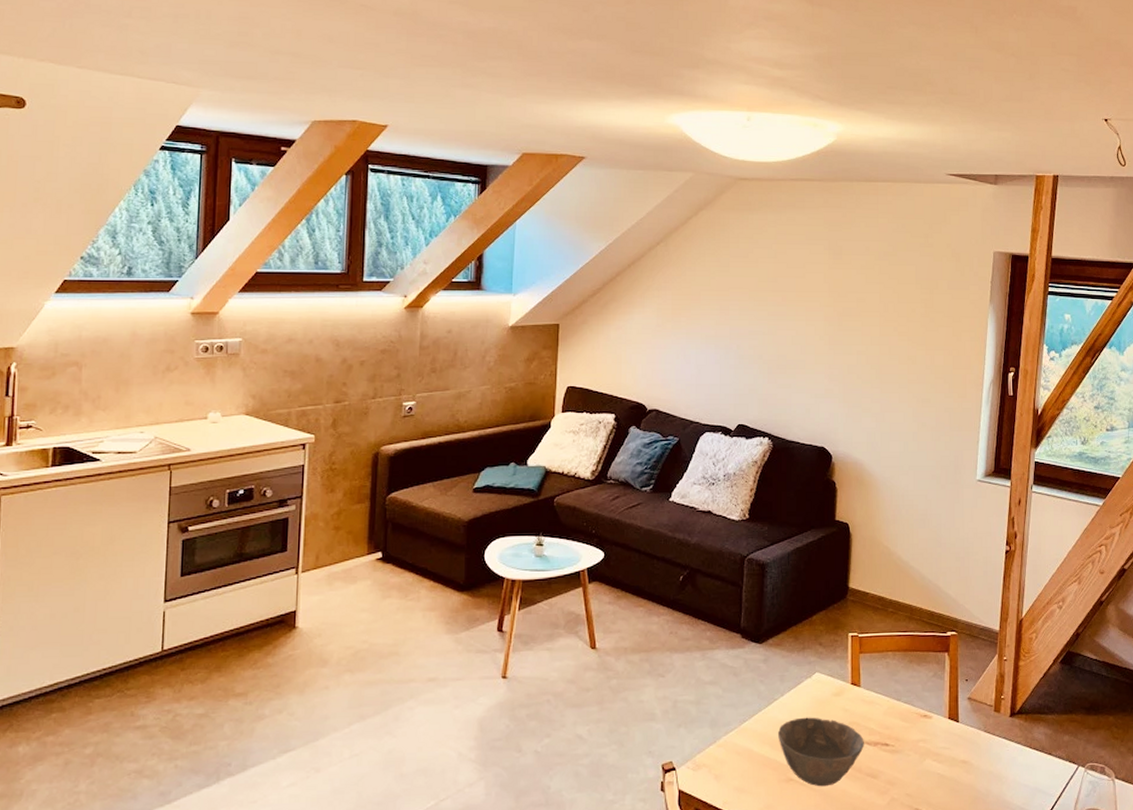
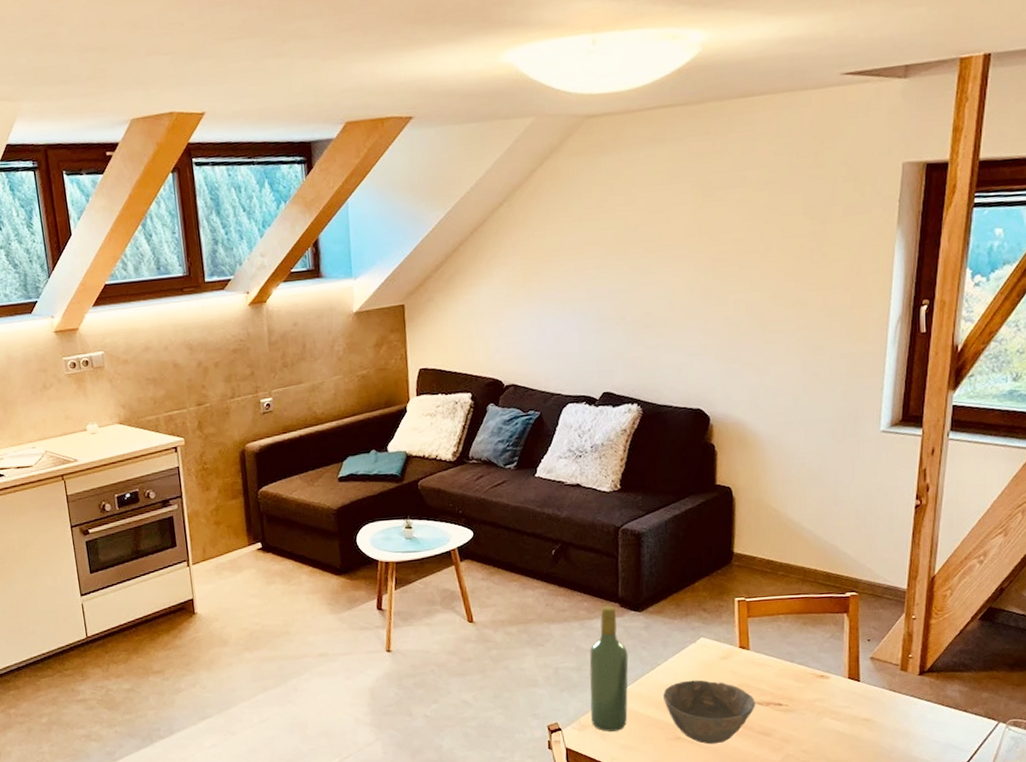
wine bottle: none [707,636,747,772] -> present [589,606,629,732]

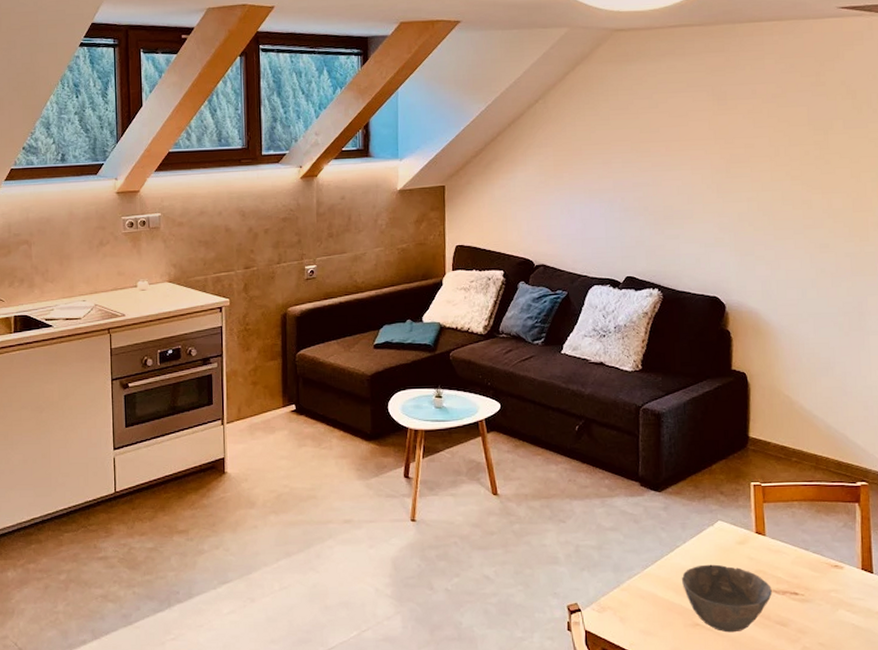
wine bottle: present [589,606,629,732] -> none [610,484,648,615]

